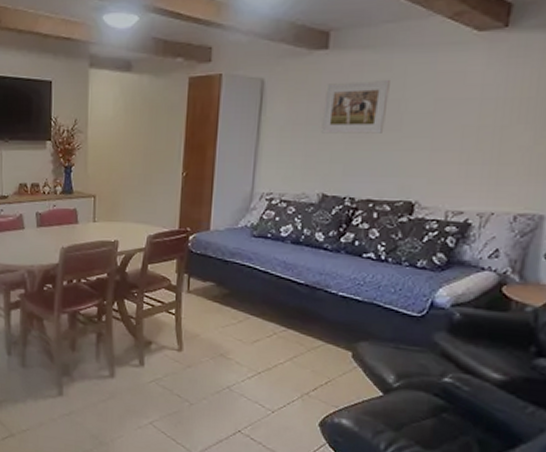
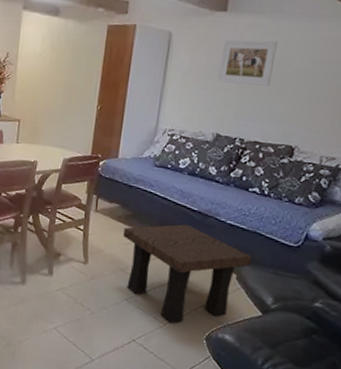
side table: none [221,300,370,411] -> present [123,224,252,324]

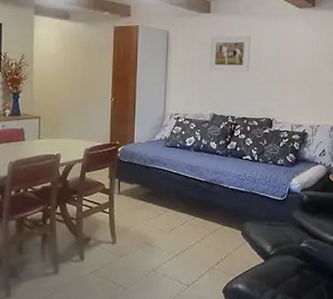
side table: present [123,224,252,324] -> none [145,195,252,285]

